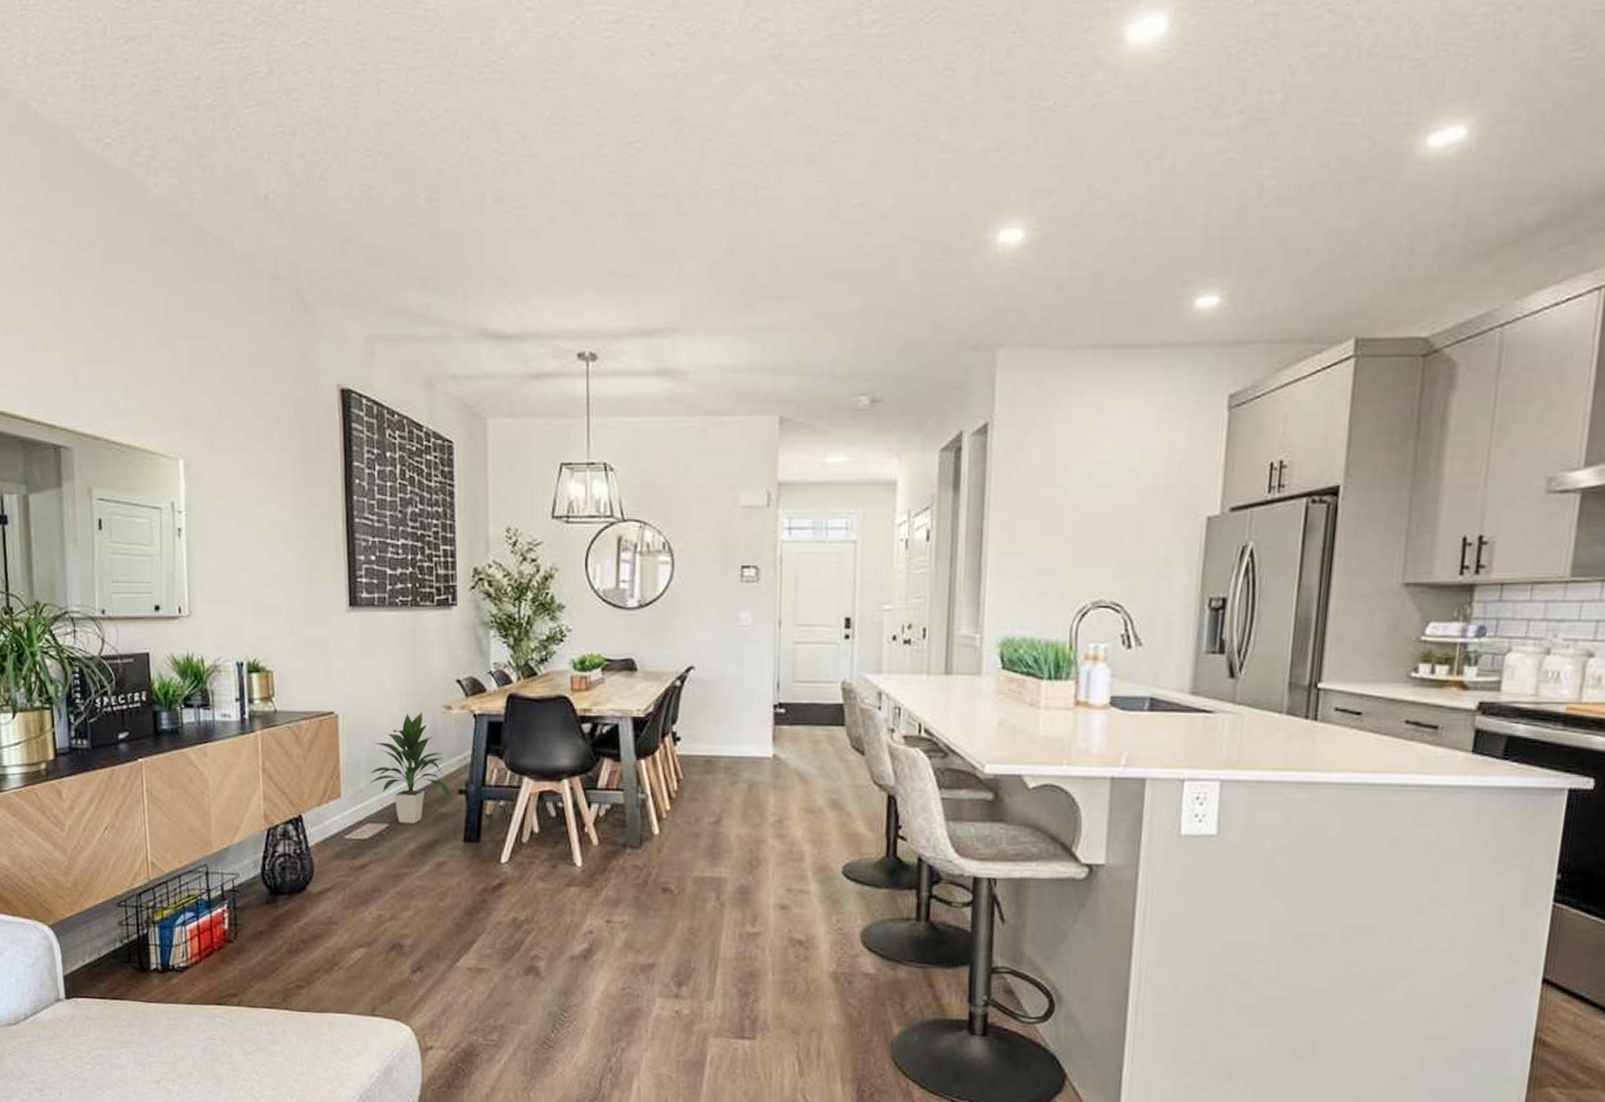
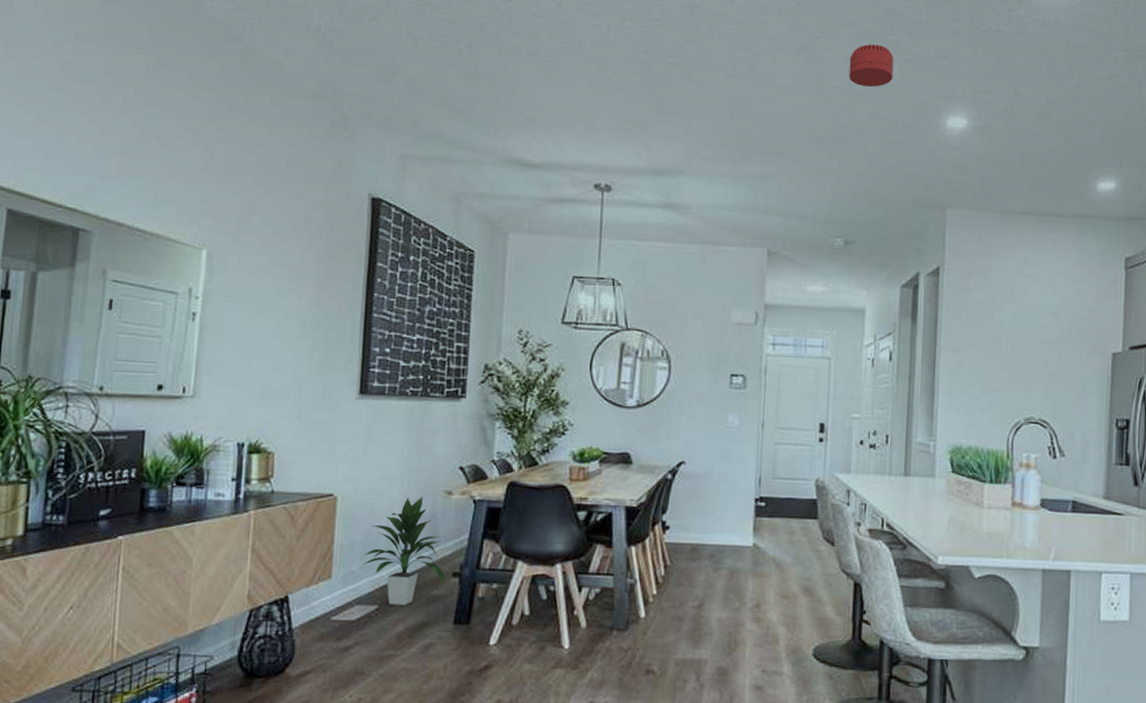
smoke detector: none [873,142,930,200] -> present [848,44,894,87]

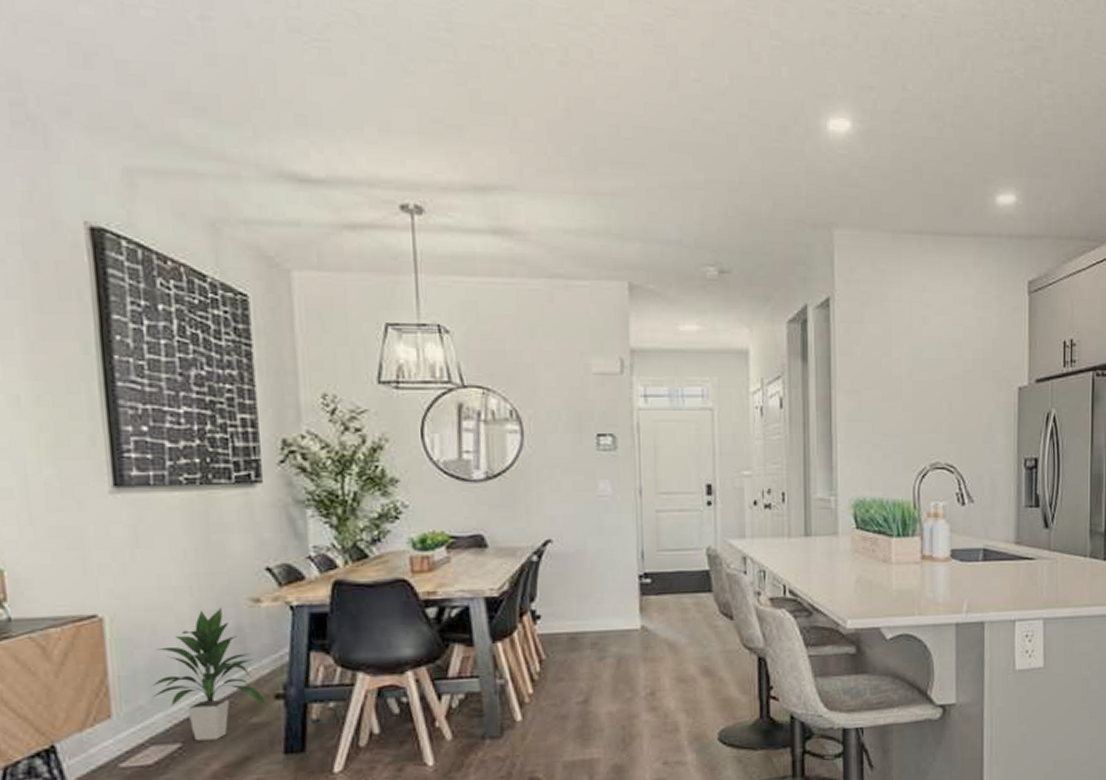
smoke detector: present [848,44,894,87] -> none [708,26,762,80]

